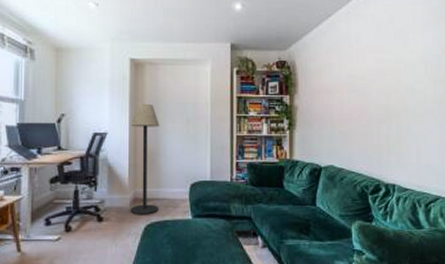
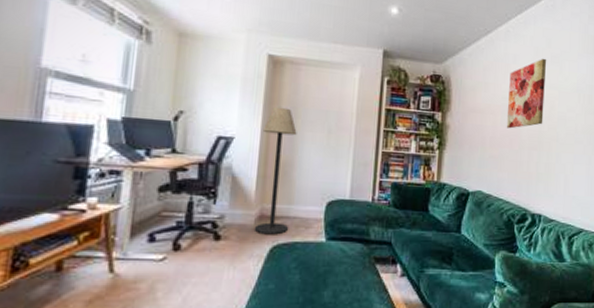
wall art: none [353,34,391,105] -> present [506,58,547,129]

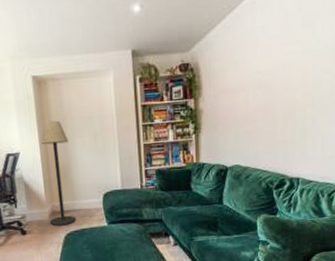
wall art: present [506,58,547,129] -> none [258,23,298,102]

